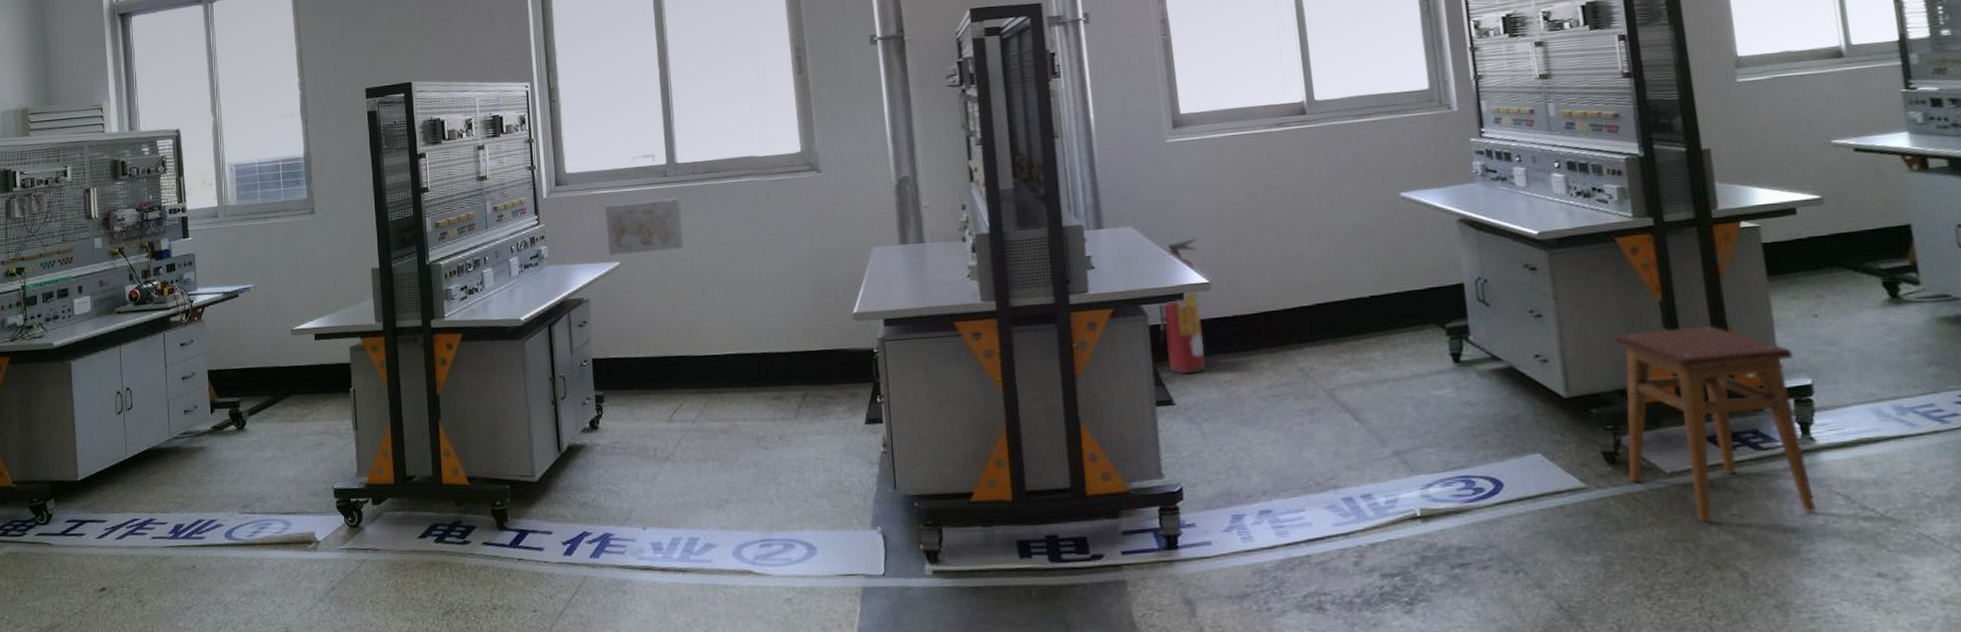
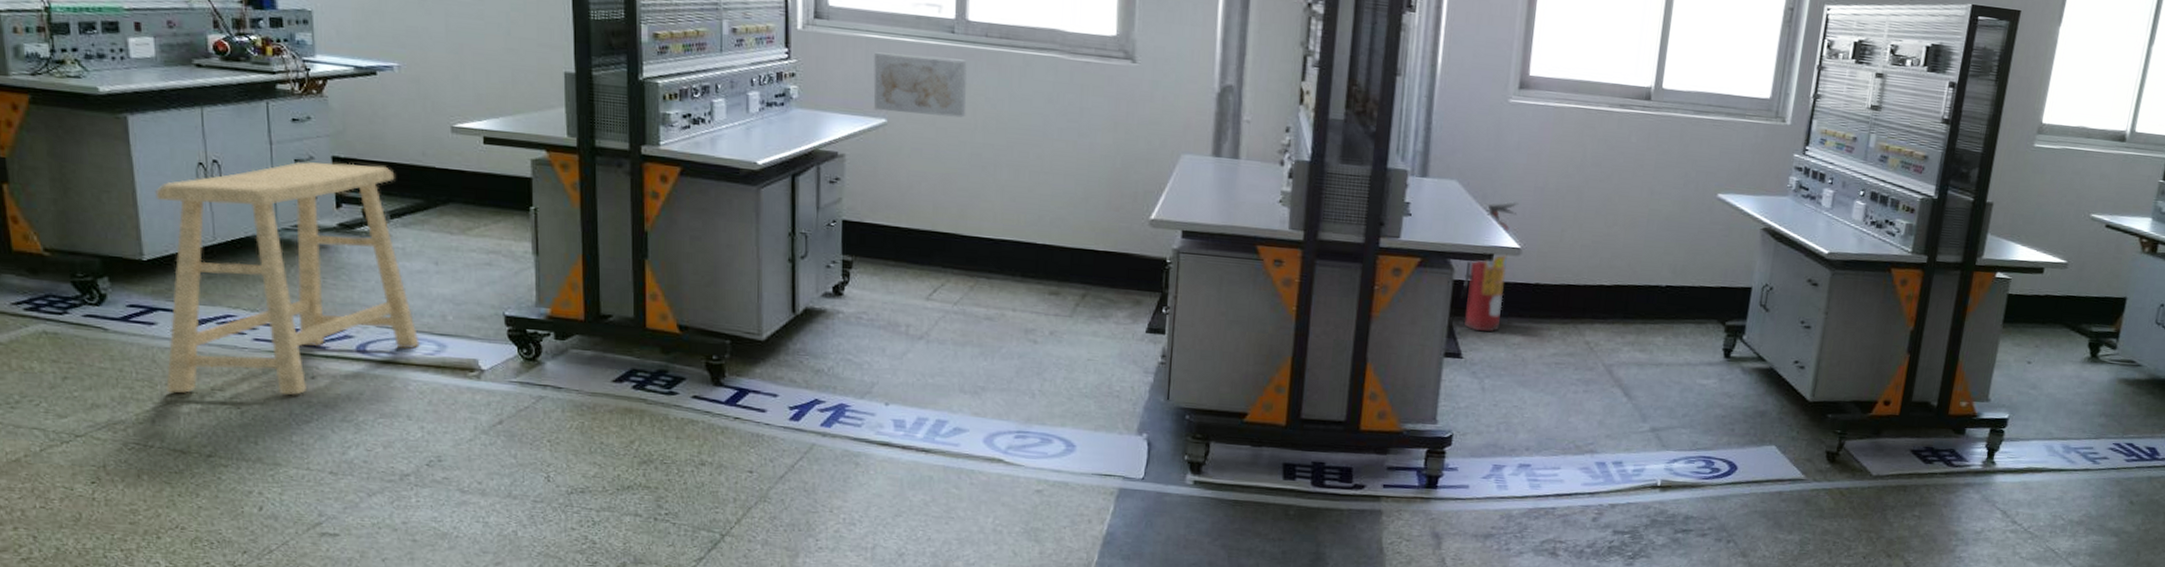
stool: none [88,372,271,595] -> present [155,162,420,395]
stool: present [1614,326,1817,522] -> none [1841,353,2002,522]

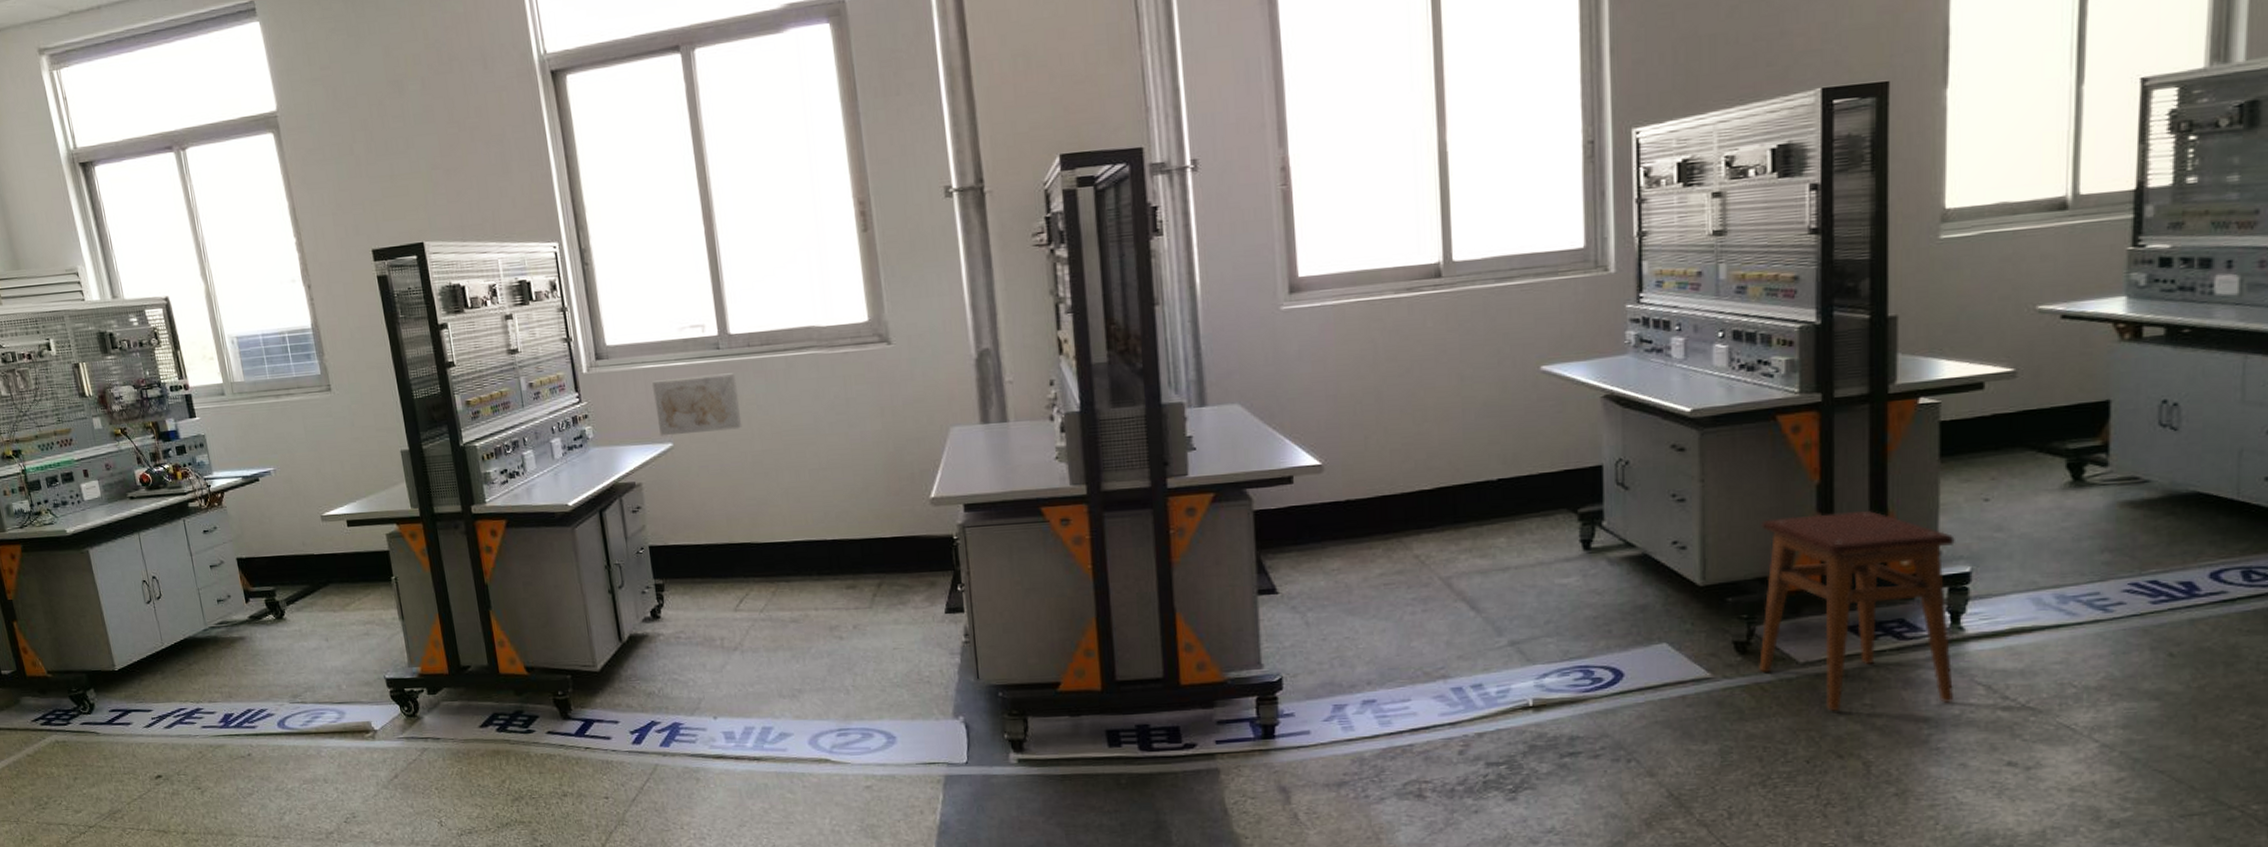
stool: present [155,162,420,395] -> none [116,560,325,782]
fire extinguisher: present [1460,201,1519,332] -> none [1263,415,1314,562]
stool: none [1841,353,2002,522] -> present [1759,511,1955,712]

